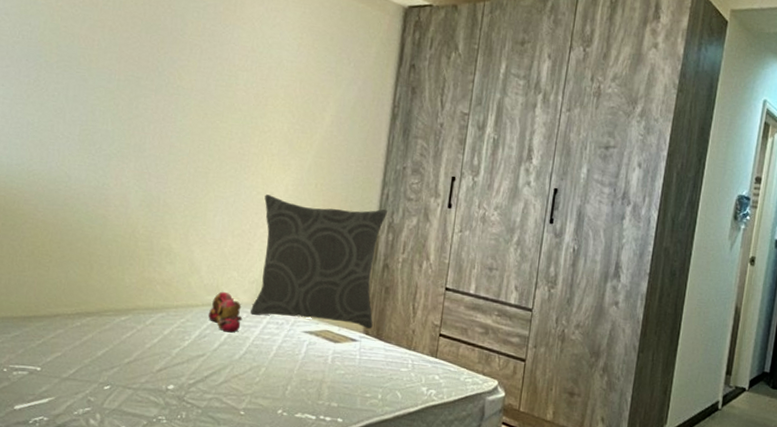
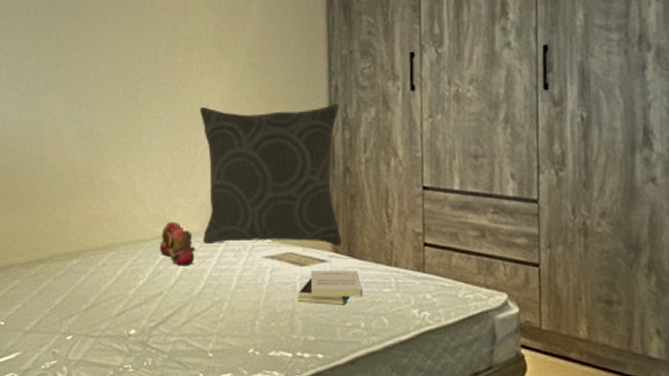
books: none [327,347,384,379] -> present [297,270,362,305]

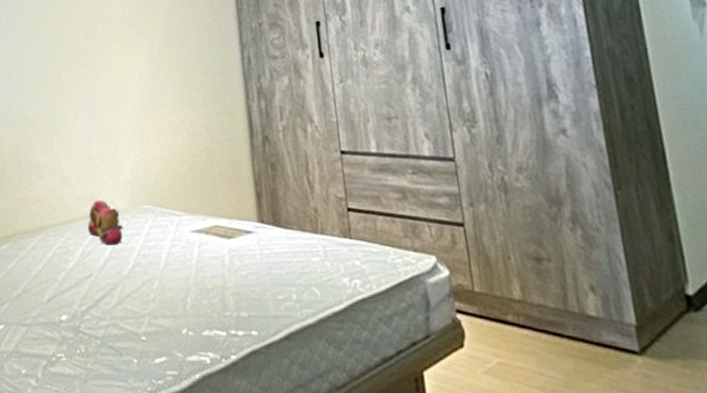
pillow: present [200,103,342,247] -> none [120,74,267,221]
books: present [297,270,362,305] -> none [226,240,292,278]

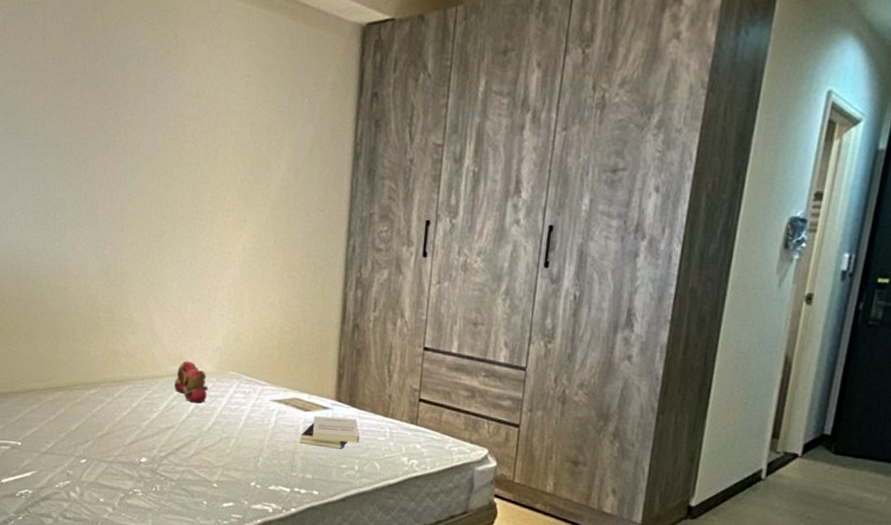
books: none [226,240,292,278] -> present [299,416,359,449]

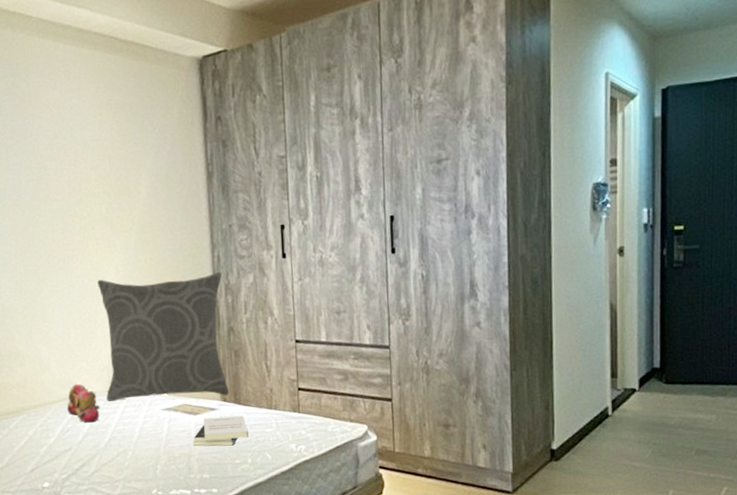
pillow: none [216,255,354,396] -> present [97,271,229,401]

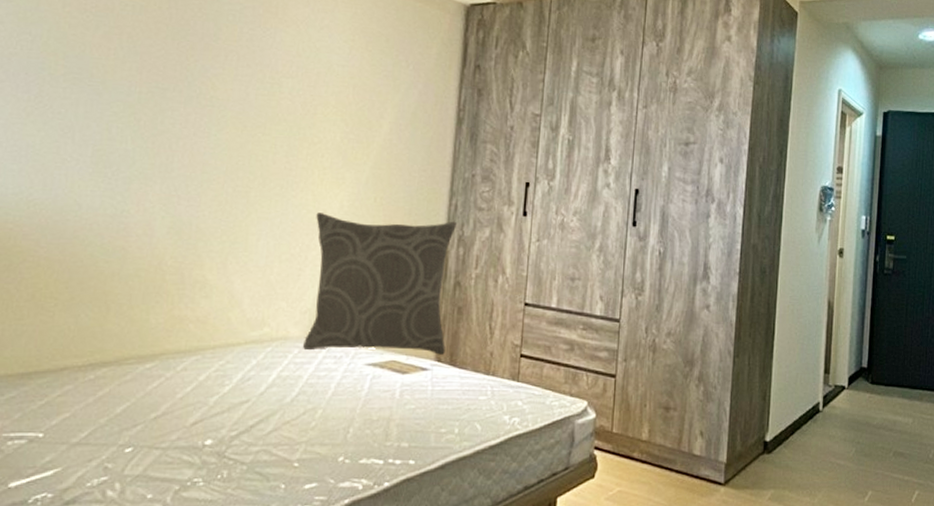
stuffed animal: present [67,383,101,423] -> none [253,325,294,372]
books: present [192,415,248,446] -> none [395,378,460,412]

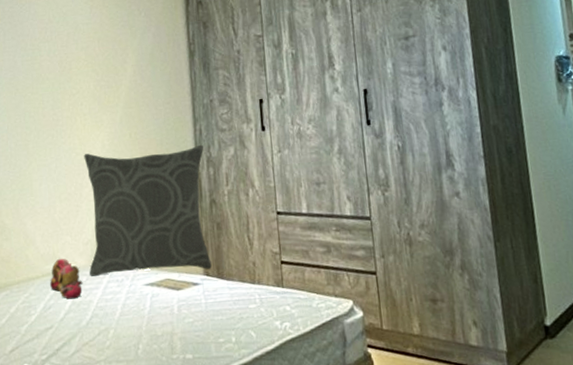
stuffed animal: none [253,325,294,372] -> present [50,258,83,299]

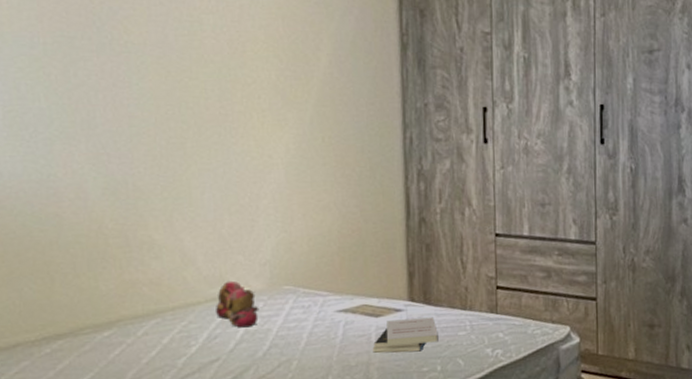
pillow: present [84,144,212,276] -> none [261,155,418,302]
books: none [175,290,232,324] -> present [372,317,439,353]

